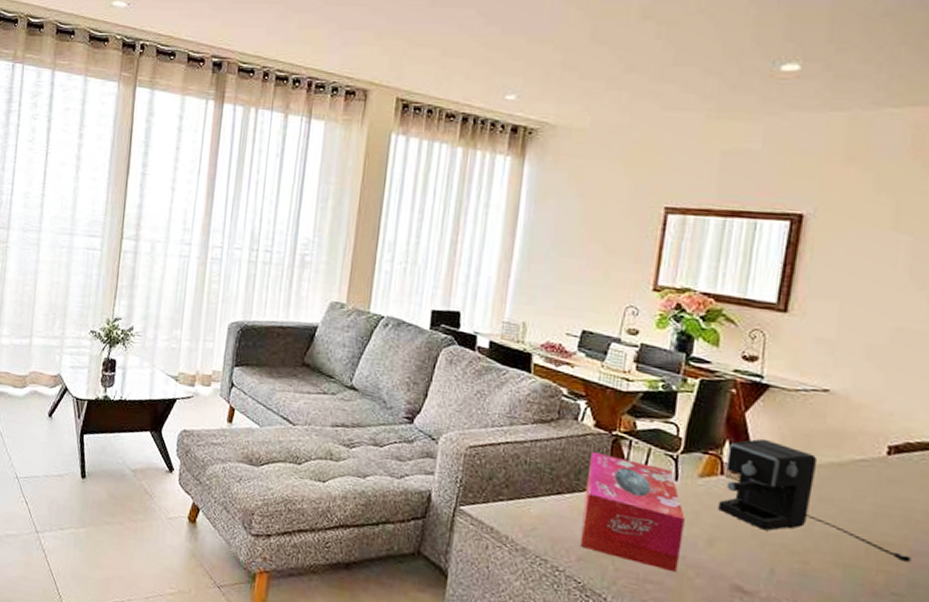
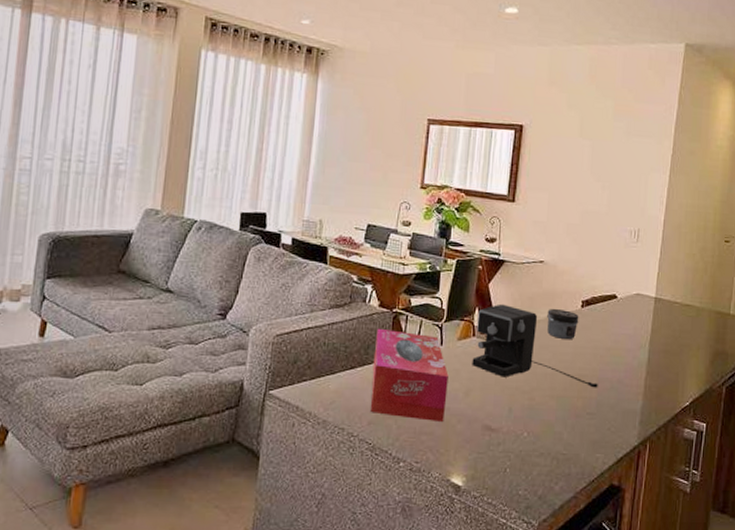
jar: none [832,451,883,495] -> present [547,308,579,340]

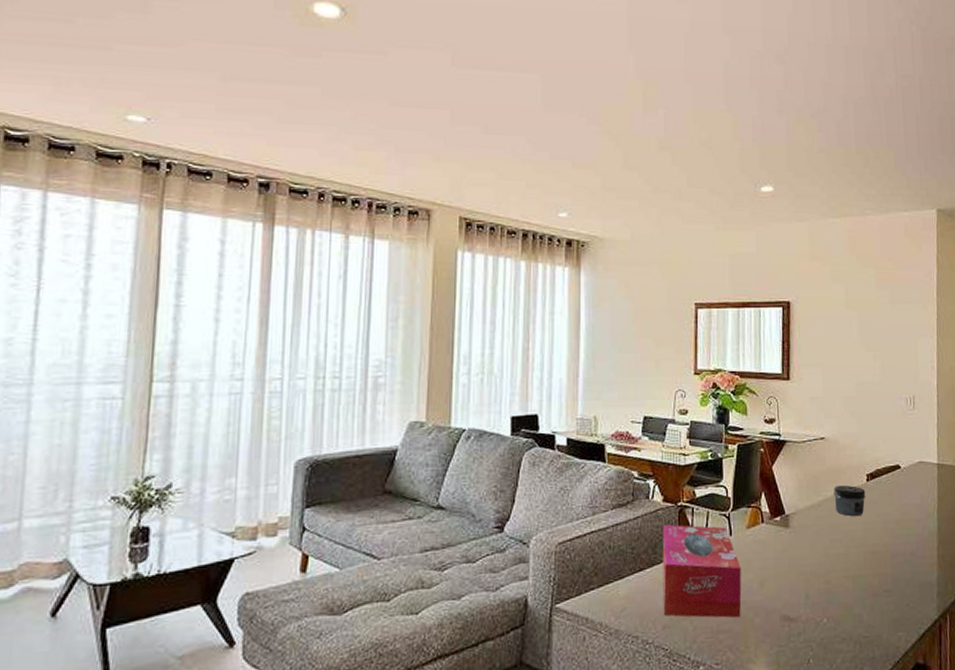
coffee maker: present [472,303,598,388] -> none [763,485,892,564]

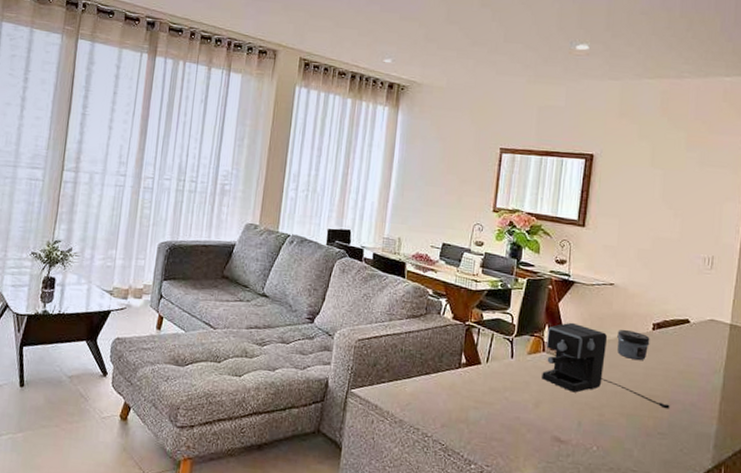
tissue box: present [662,524,742,618] -> none [443,338,519,431]
coffee maker: none [763,485,892,564] -> present [542,322,670,409]

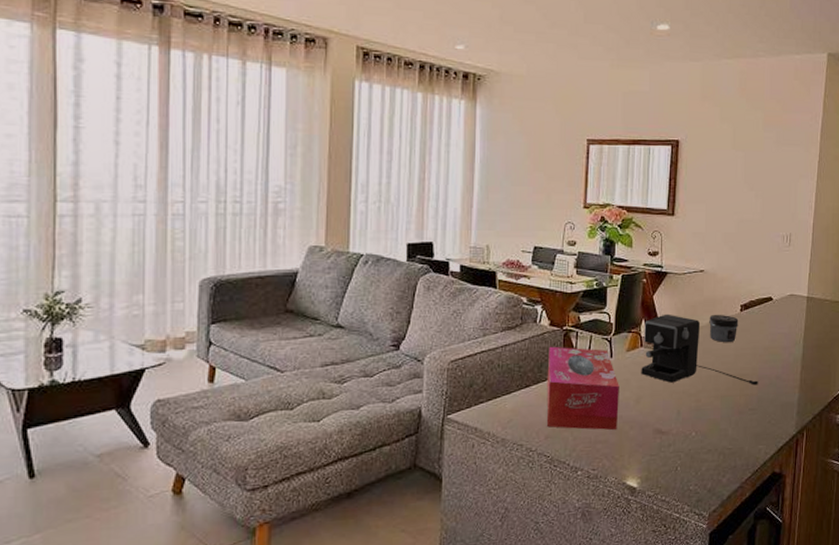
tissue box: none [443,338,519,431] -> present [546,346,619,430]

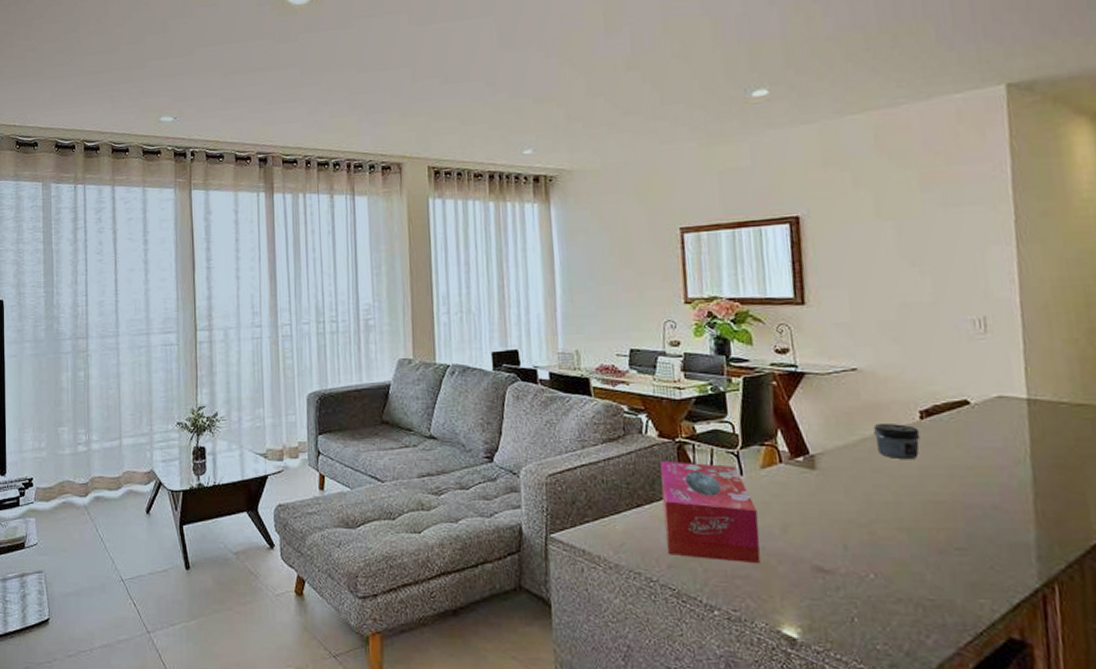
coffee maker: present [641,313,758,386] -> none [781,422,964,517]

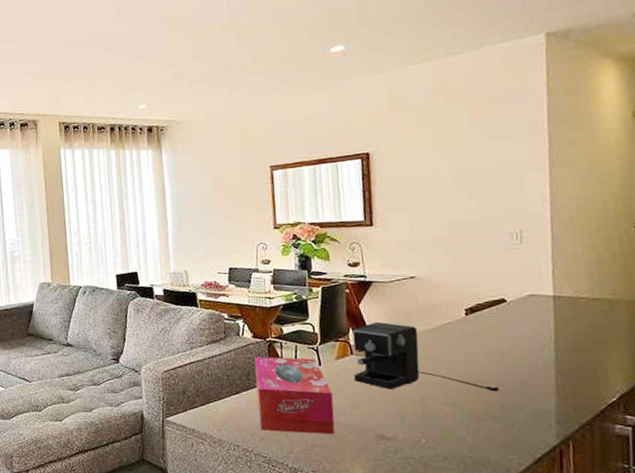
coffee maker: none [781,422,964,517] -> present [352,321,499,392]
jar: present [873,422,920,460] -> none [427,319,465,348]

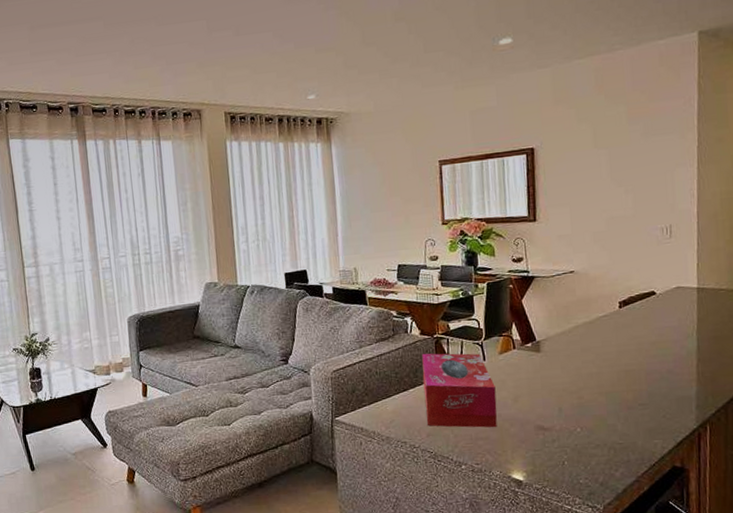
coffee maker: present [352,321,499,392] -> none [515,316,647,382]

